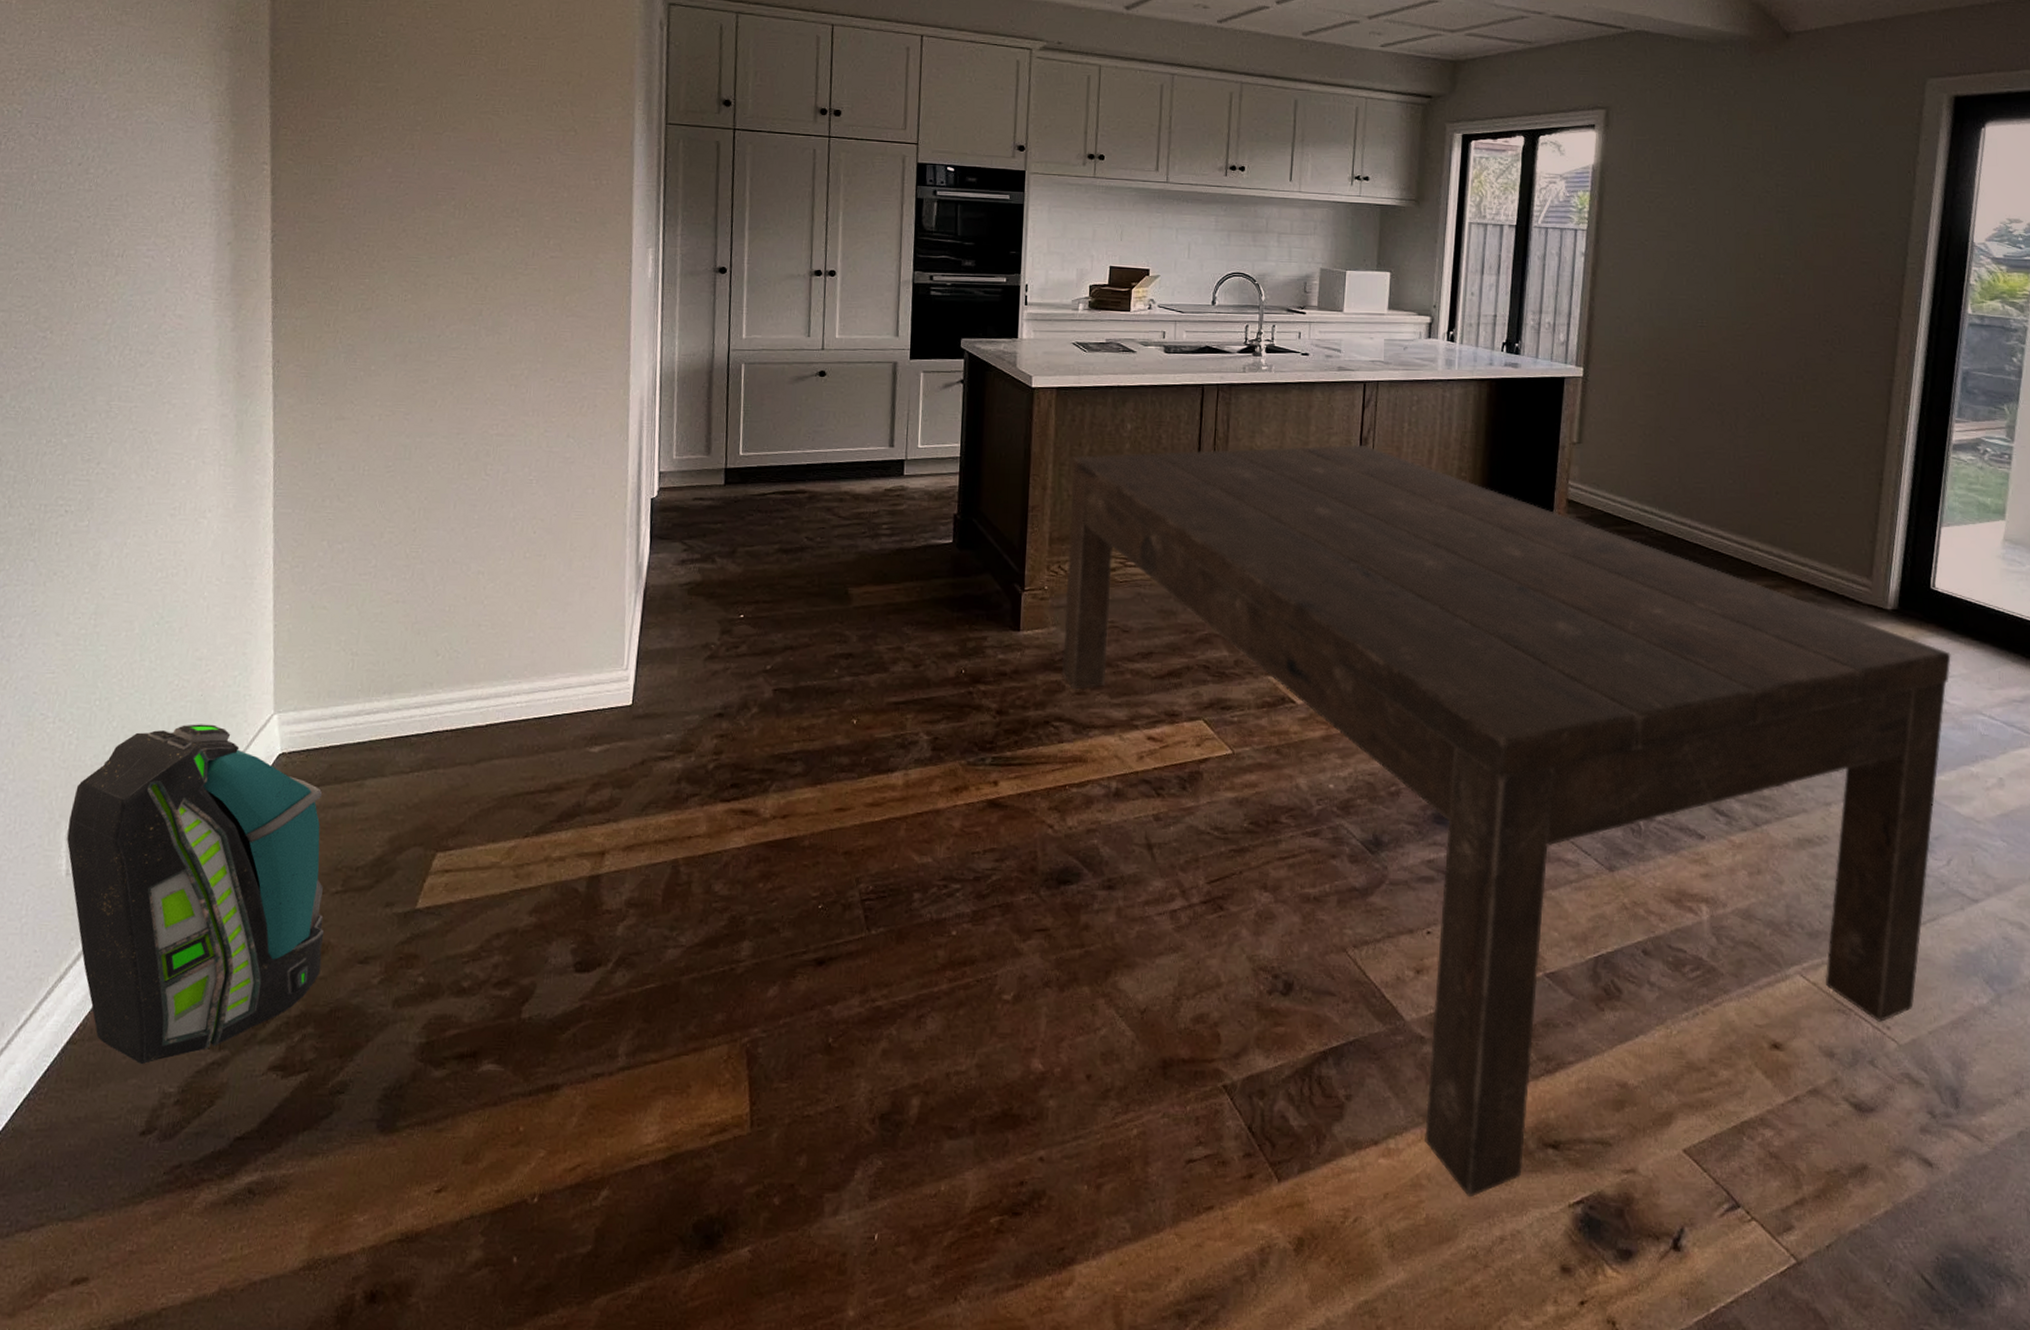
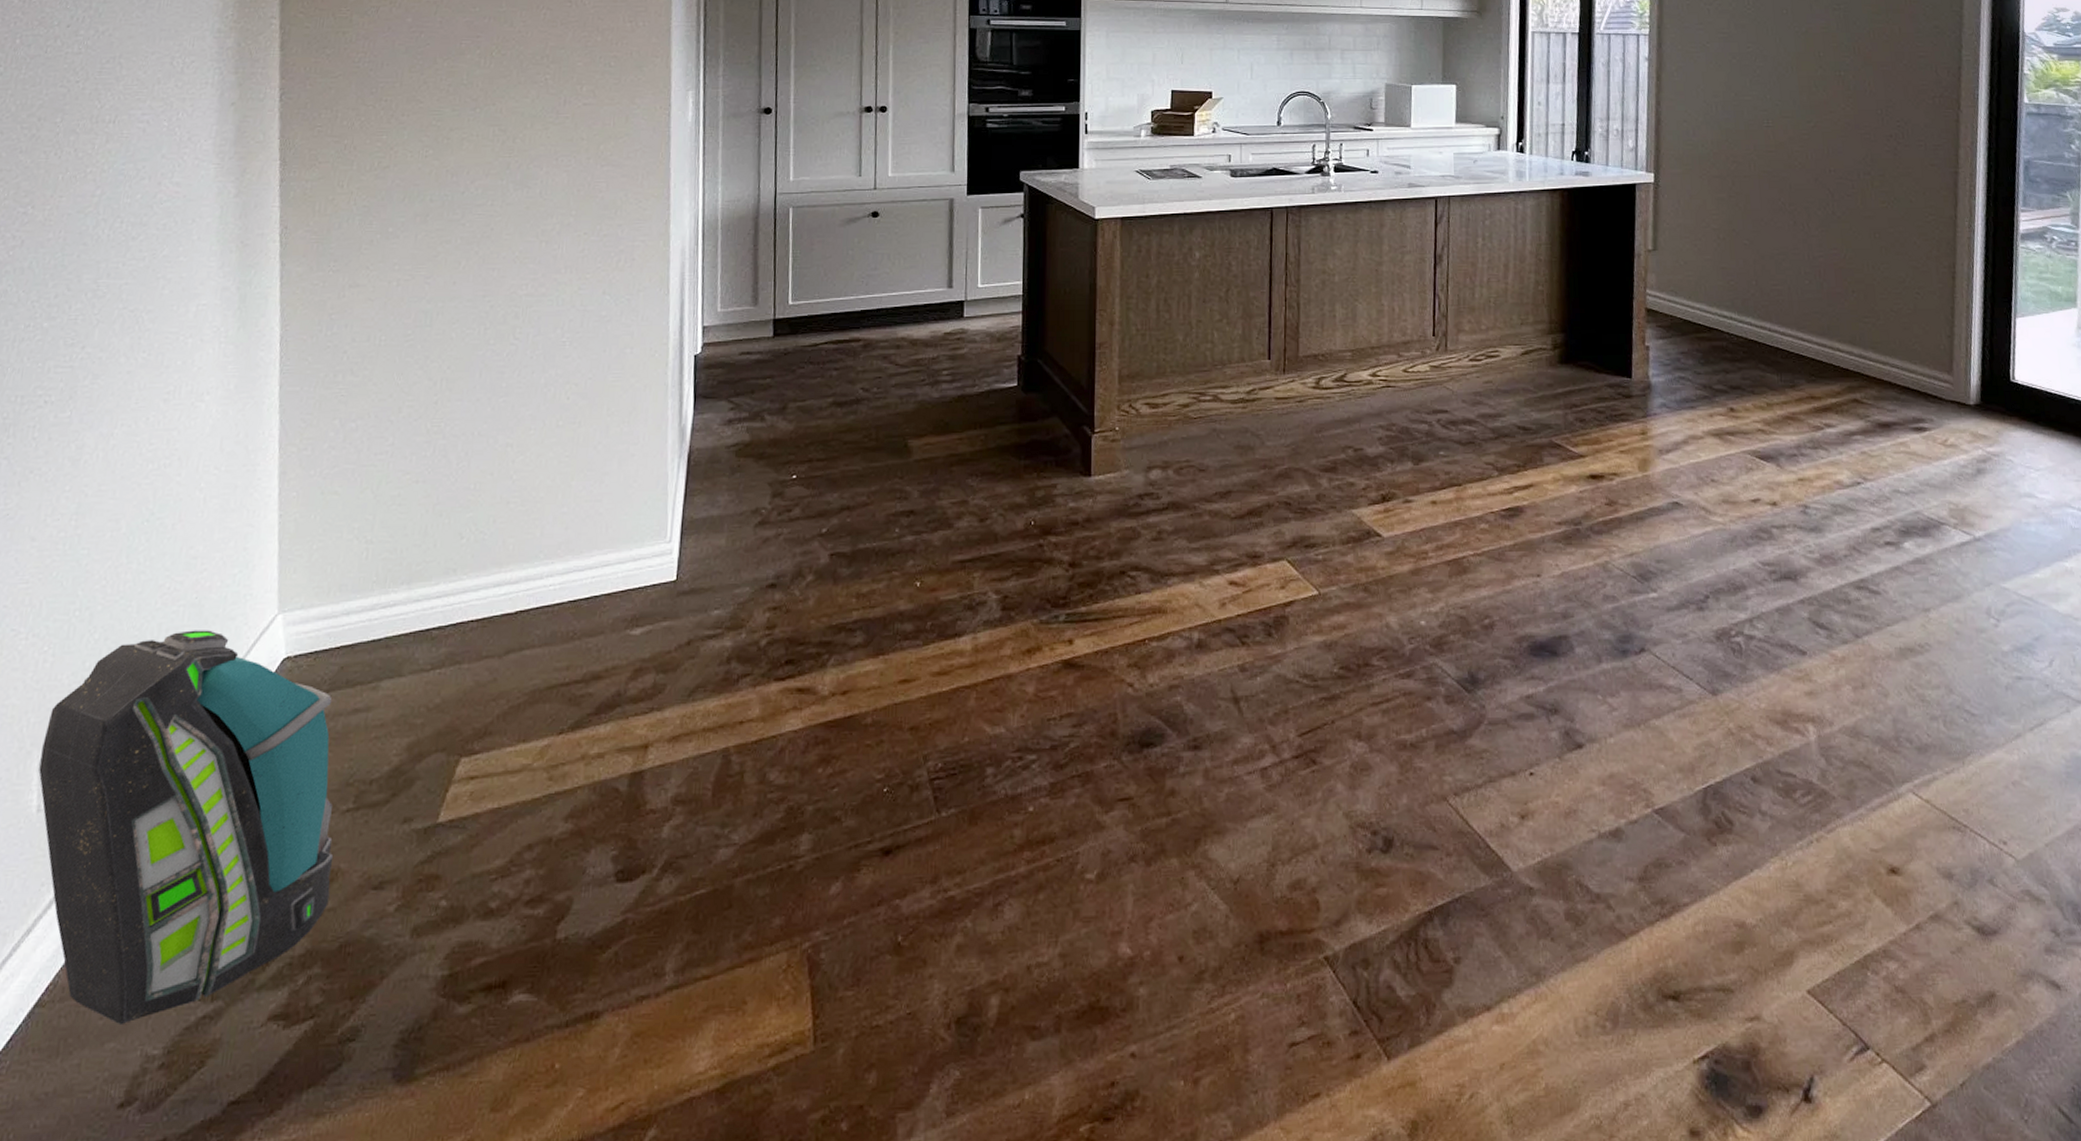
dining table: present [1062,444,1951,1198] -> none [1137,262,2037,1062]

